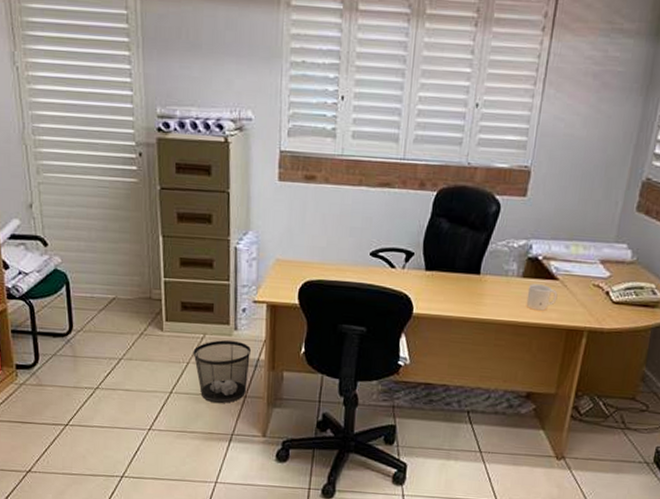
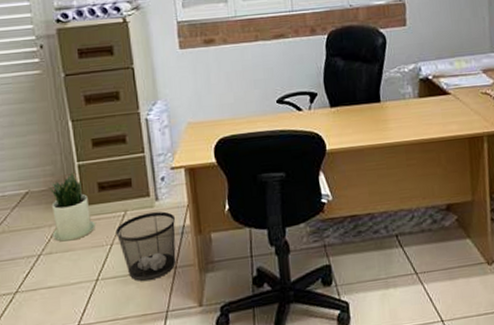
planter: none [133,287,175,352] -> present [49,172,96,242]
mug: present [526,284,558,312] -> none [425,101,454,127]

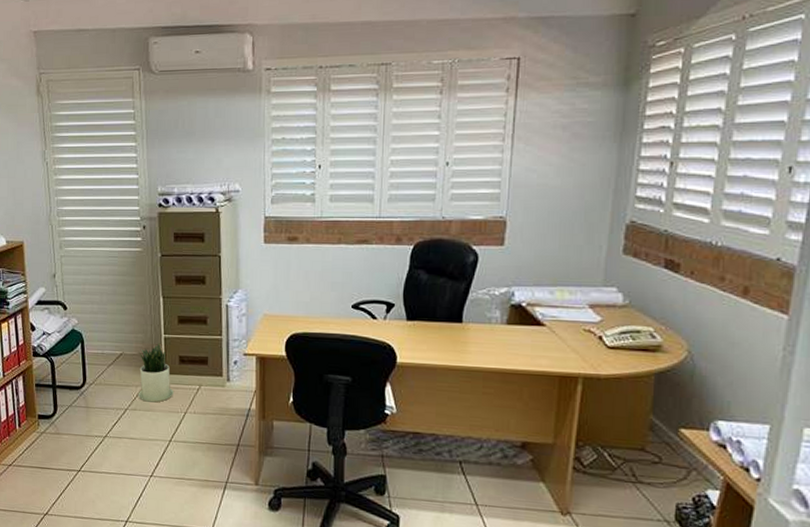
waste bin: present [115,211,176,281] -> none [190,391,243,451]

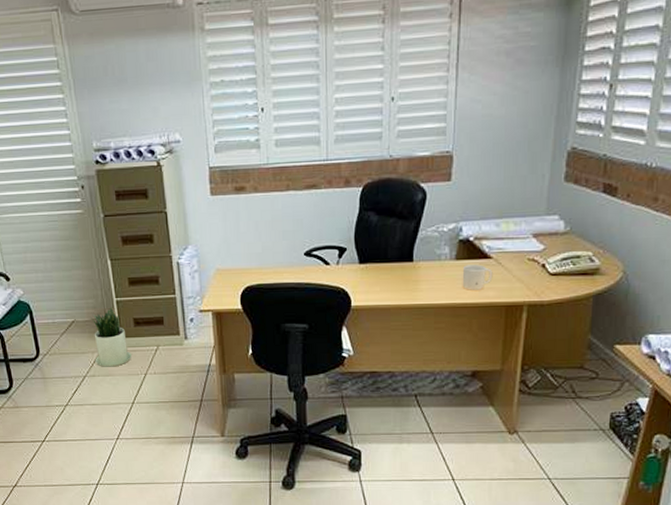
mug: none [513,330,546,359] -> present [462,264,493,292]

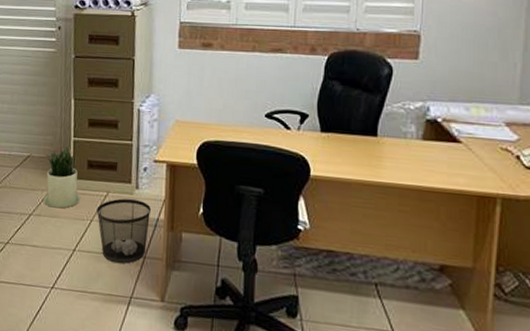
waste bin: none [149,350,203,408] -> present [96,198,152,264]
mug: present [462,264,493,292] -> none [429,146,463,176]

